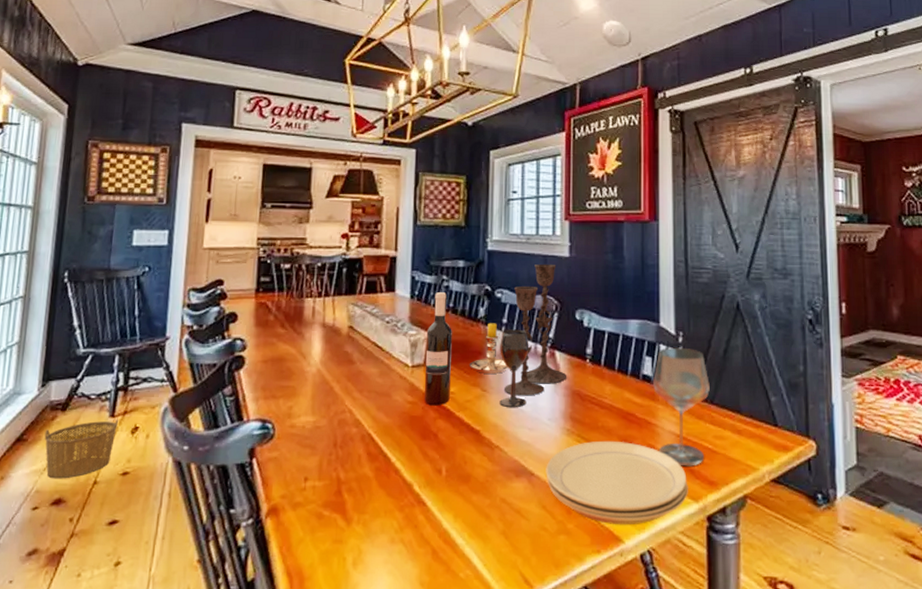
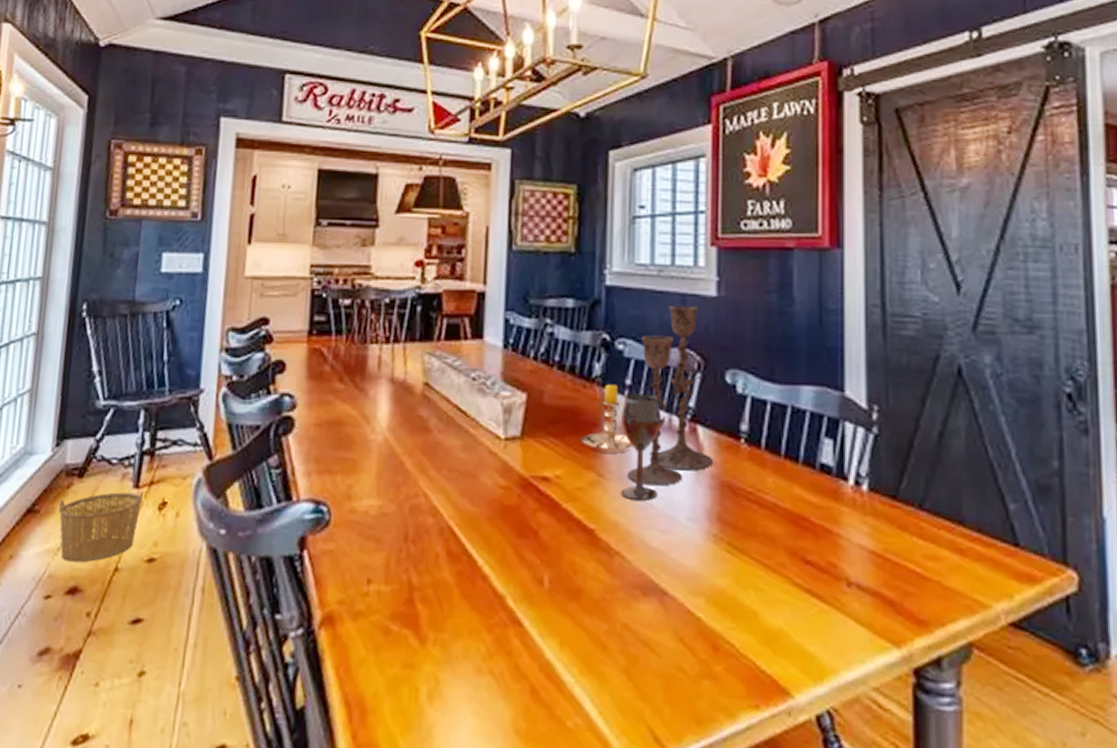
wine bottle: present [423,292,452,406] -> none [520,341,558,493]
plate: present [546,440,688,526] -> none [683,553,886,674]
wine glass: present [652,347,710,467] -> none [834,426,918,597]

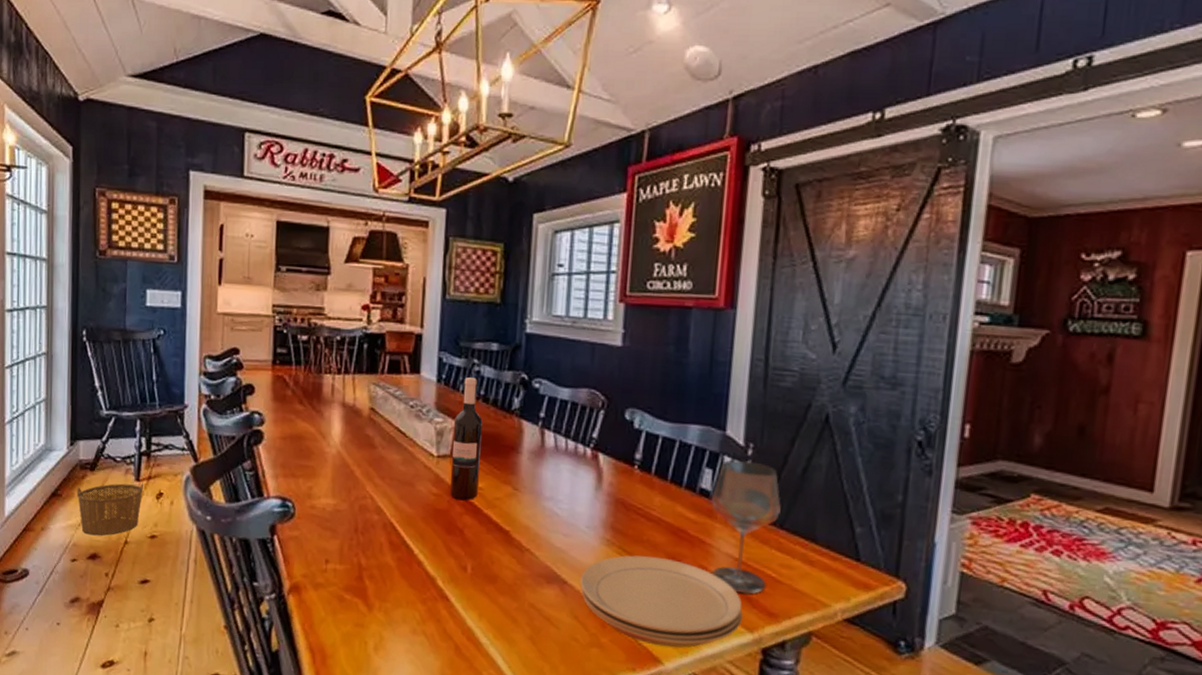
wine bottle: none [520,341,558,493] -> present [449,377,483,501]
candlestick: present [580,383,634,454] -> none [499,415,544,473]
wine glass: present [621,393,662,500] -> none [532,424,569,511]
candlestick: present [628,305,712,486] -> none [538,352,610,500]
plate: none [683,553,886,674] -> present [580,555,743,648]
wine glass: none [834,426,918,597] -> present [710,460,781,594]

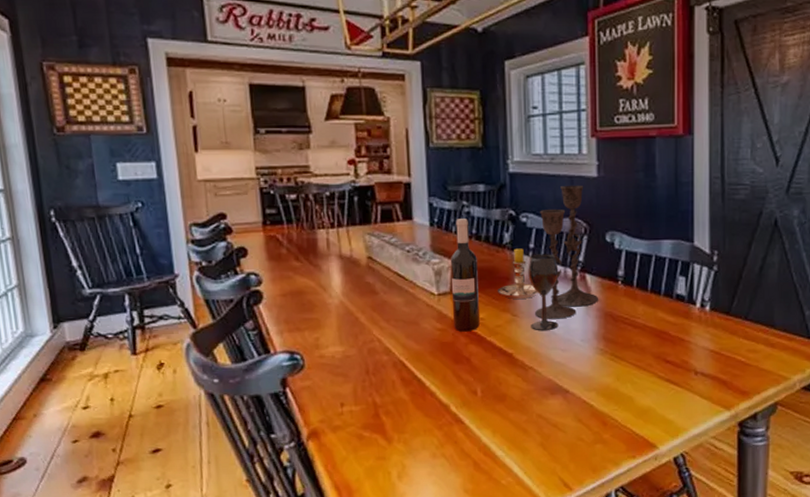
basket: present [77,483,144,536] -> none [68,356,142,414]
candlestick: none [499,415,544,473] -> present [497,247,538,299]
wine glass: none [532,424,569,511] -> present [528,254,559,330]
candlestick: none [538,352,610,500] -> present [535,185,598,319]
plate: present [580,555,743,648] -> none [580,358,721,434]
wine glass: present [710,460,781,594] -> none [686,266,744,379]

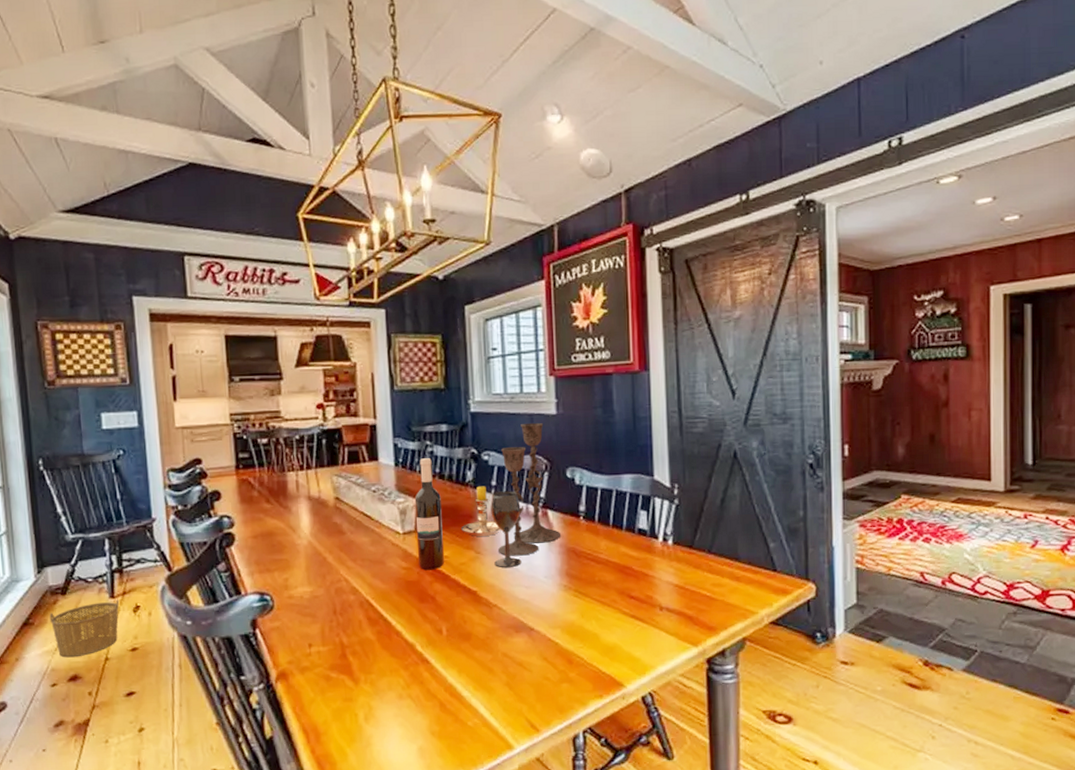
basket: none [68,356,142,414] -> present [49,599,120,658]

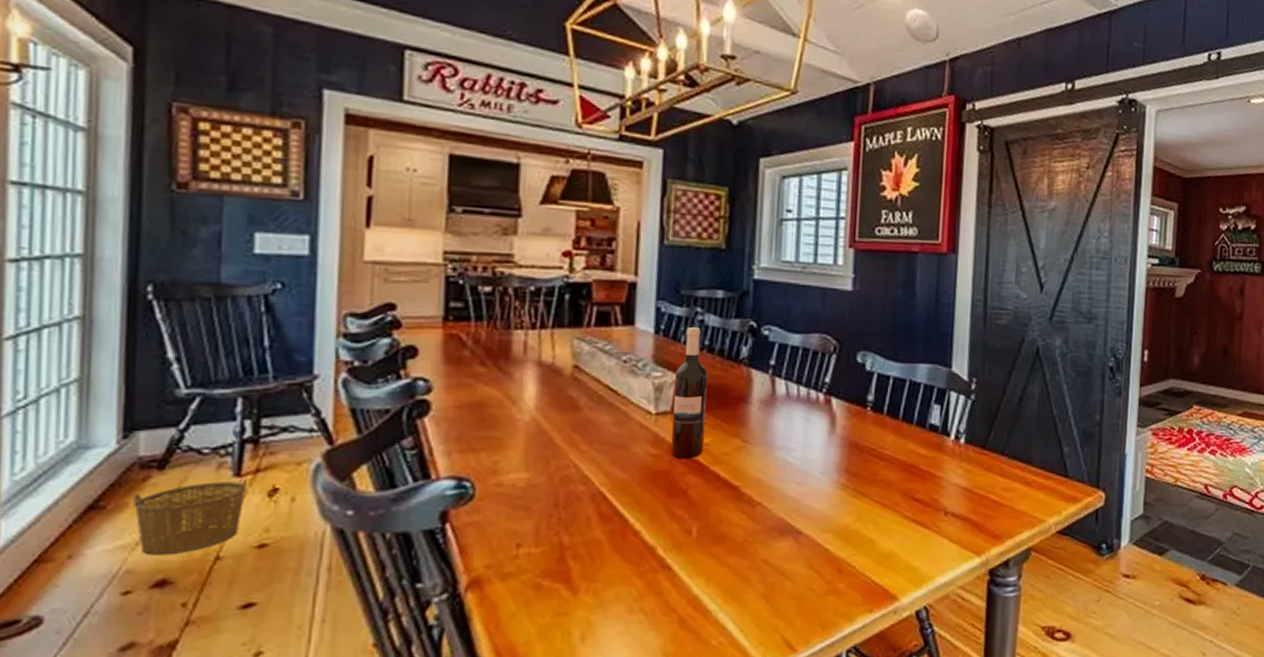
candlestick: present [460,485,501,536] -> none [727,363,776,423]
wine glass: present [490,491,522,567] -> none [763,372,801,460]
candlestick: present [498,422,560,556] -> none [770,297,843,448]

